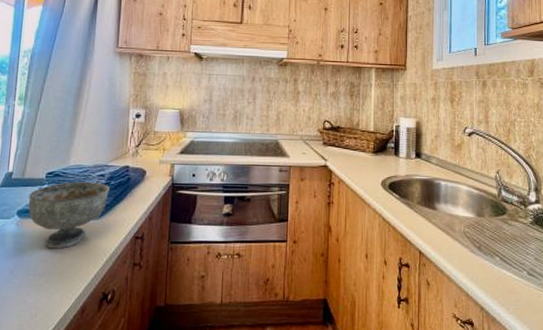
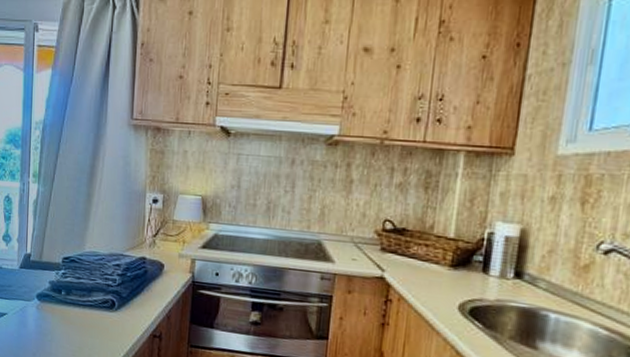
bowl: present [28,182,110,249] -> none [47,269,126,338]

